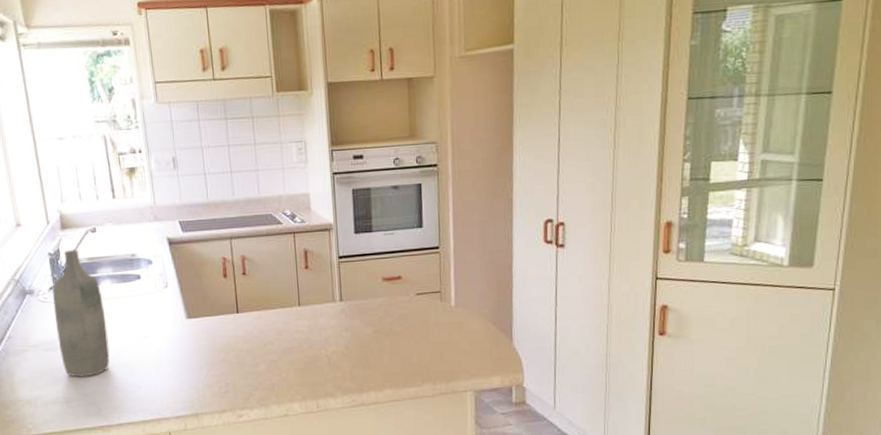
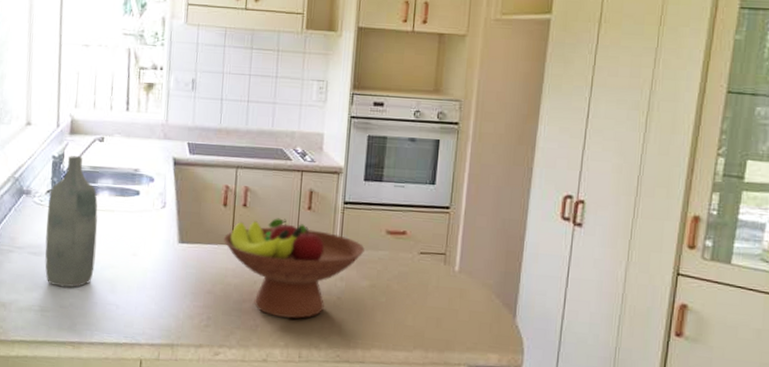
fruit bowl: none [228,281,364,373] -> present [223,218,365,319]

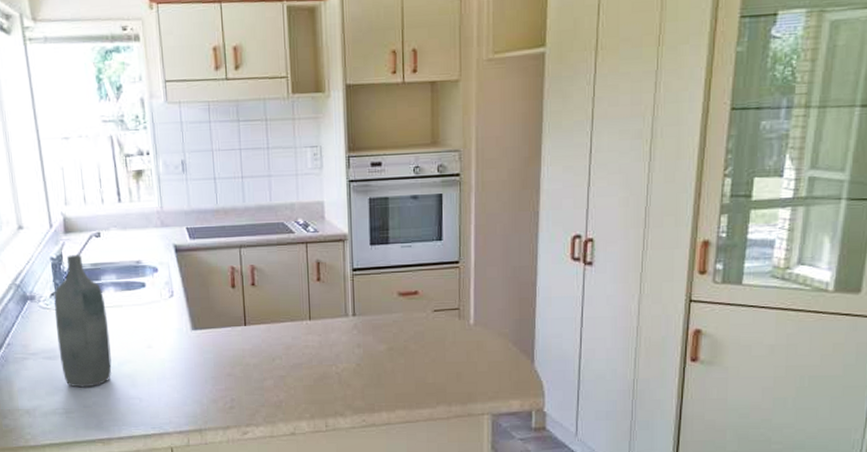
fruit bowl: present [223,218,365,319] -> none [236,293,378,390]

